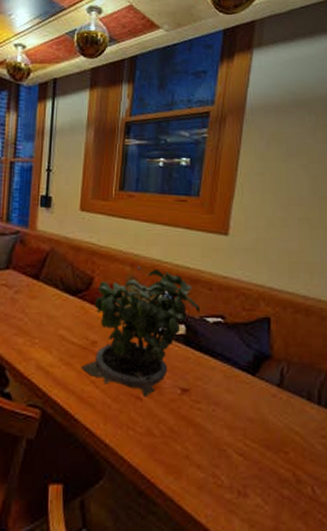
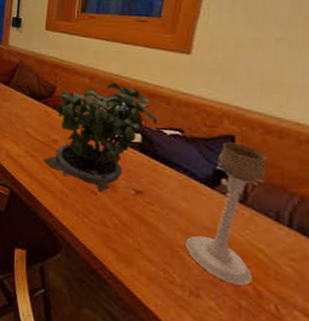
candle holder: none [232,325,298,474] -> present [186,142,268,286]

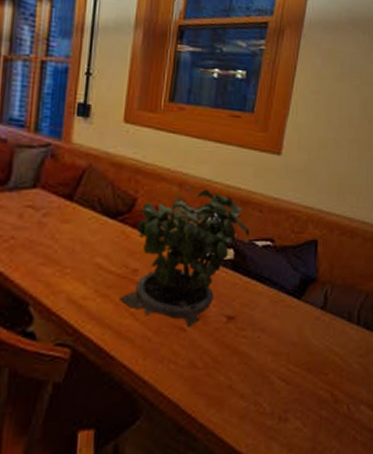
candle holder: present [186,142,268,286] -> none [275,247,342,397]

